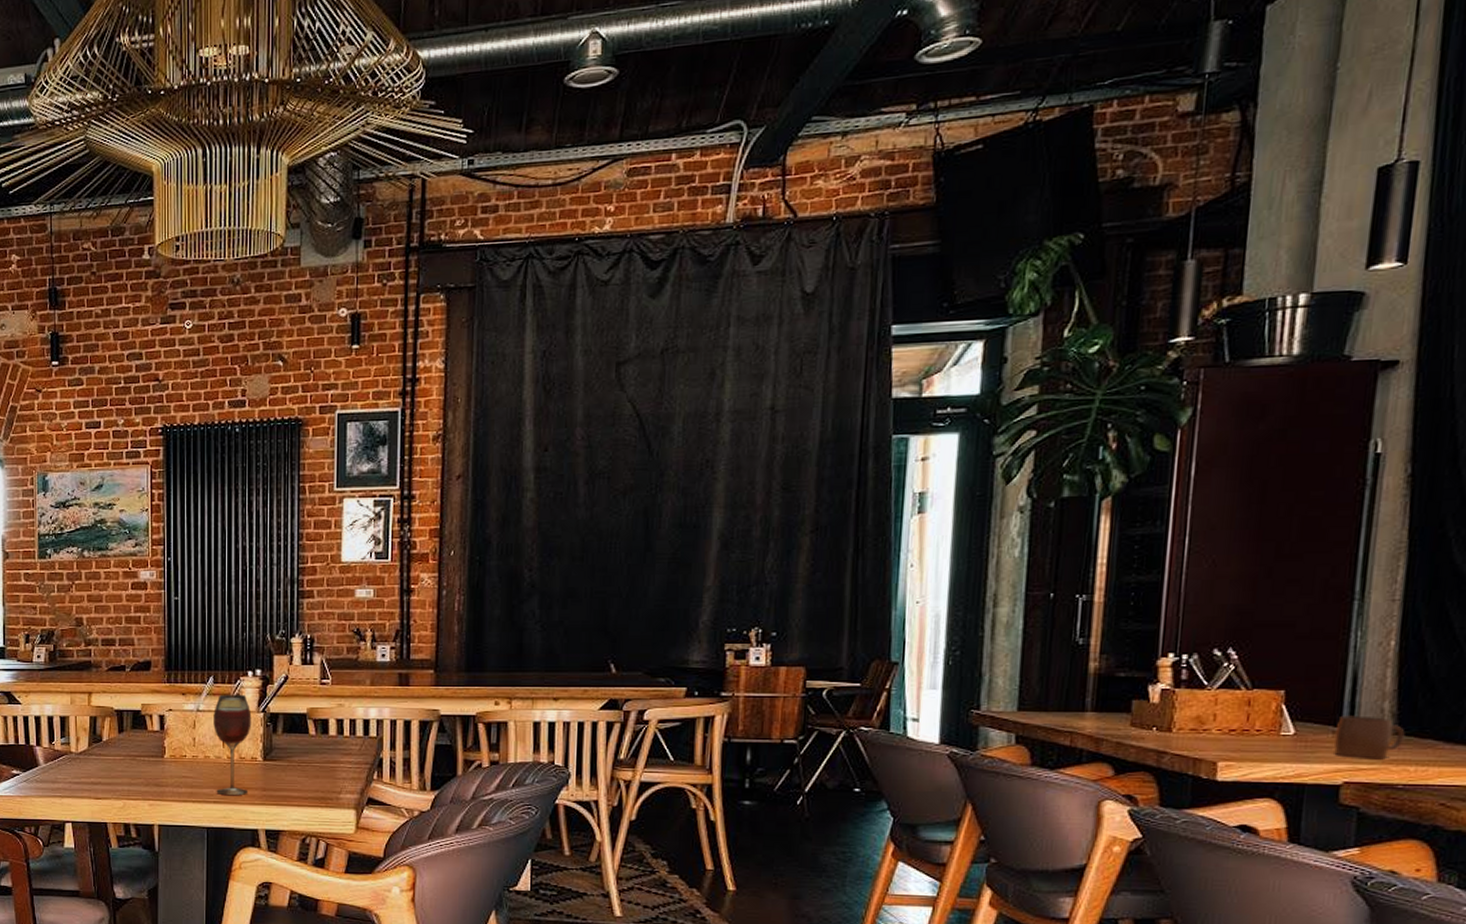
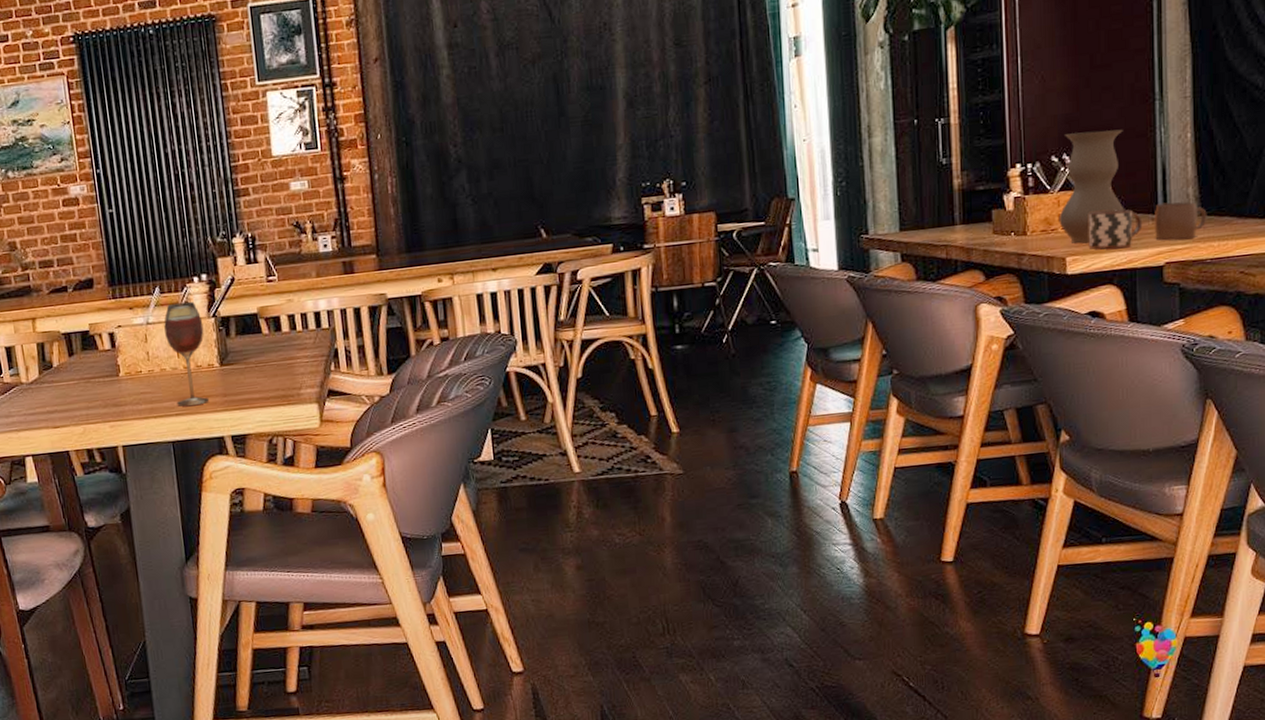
vase: none [1213,627,1308,749] -> present [1059,129,1125,244]
cup: none [1247,715,1320,760] -> present [1088,209,1143,250]

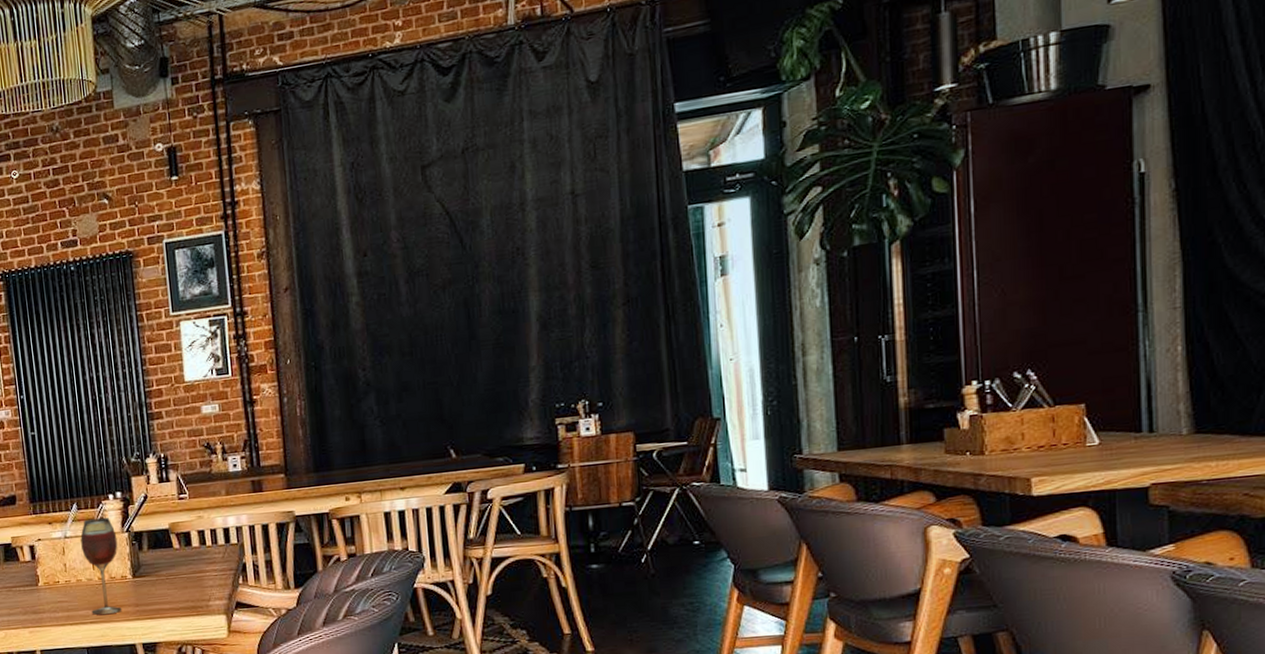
vase: present [1059,129,1125,244] -> none [1022,343,1101,464]
cup: present [1088,209,1143,250] -> none [1057,427,1123,470]
mug: present [1154,201,1207,242] -> none [1136,419,1203,462]

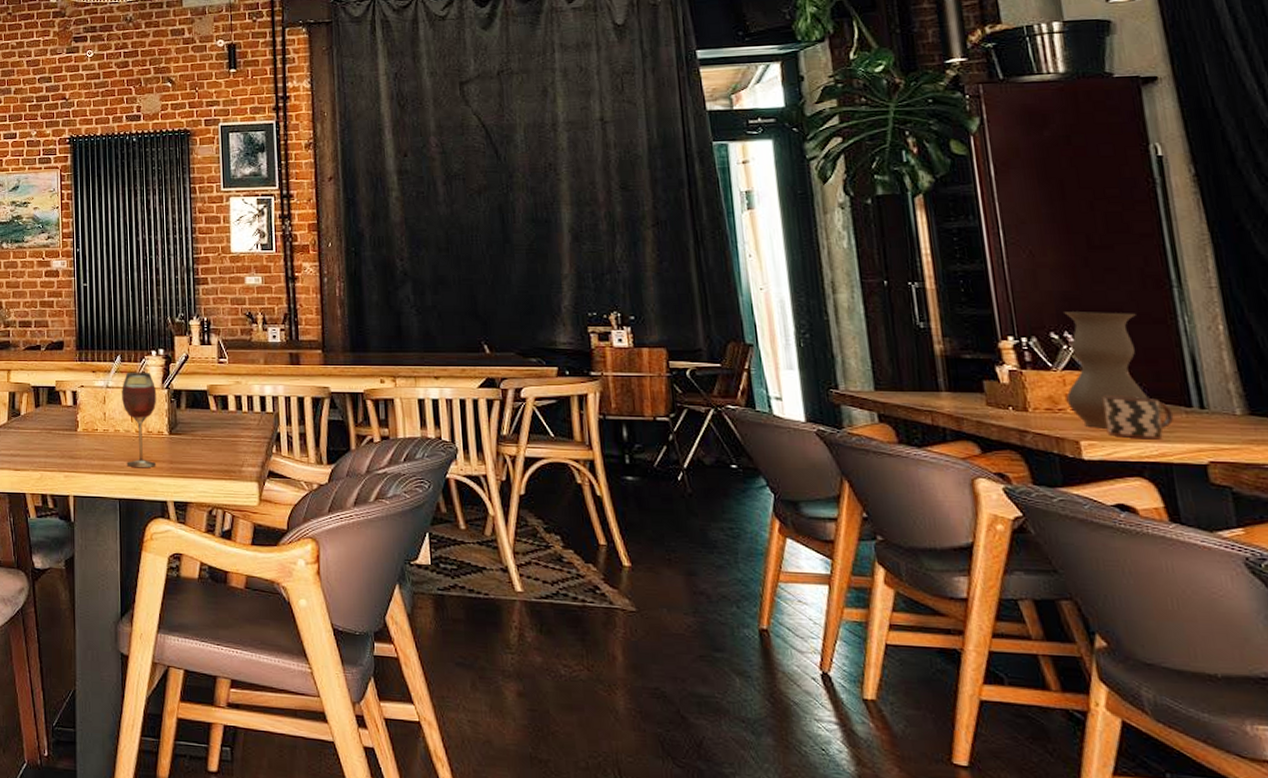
vase: none [1022,343,1101,464] -> present [1064,312,1148,429]
cup: none [1057,427,1123,470] -> present [1103,395,1174,440]

